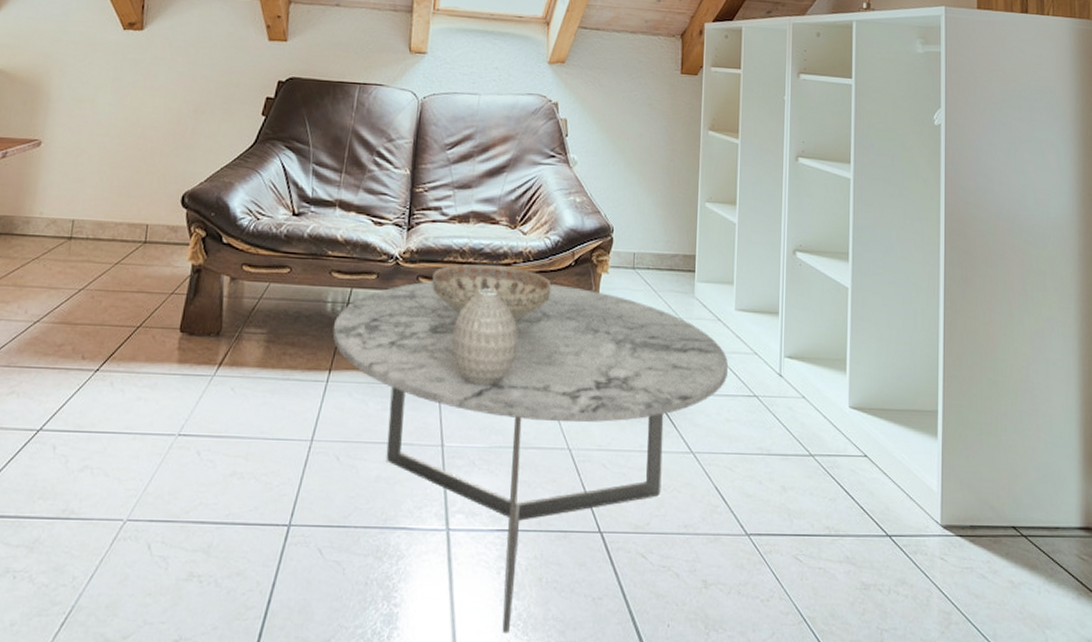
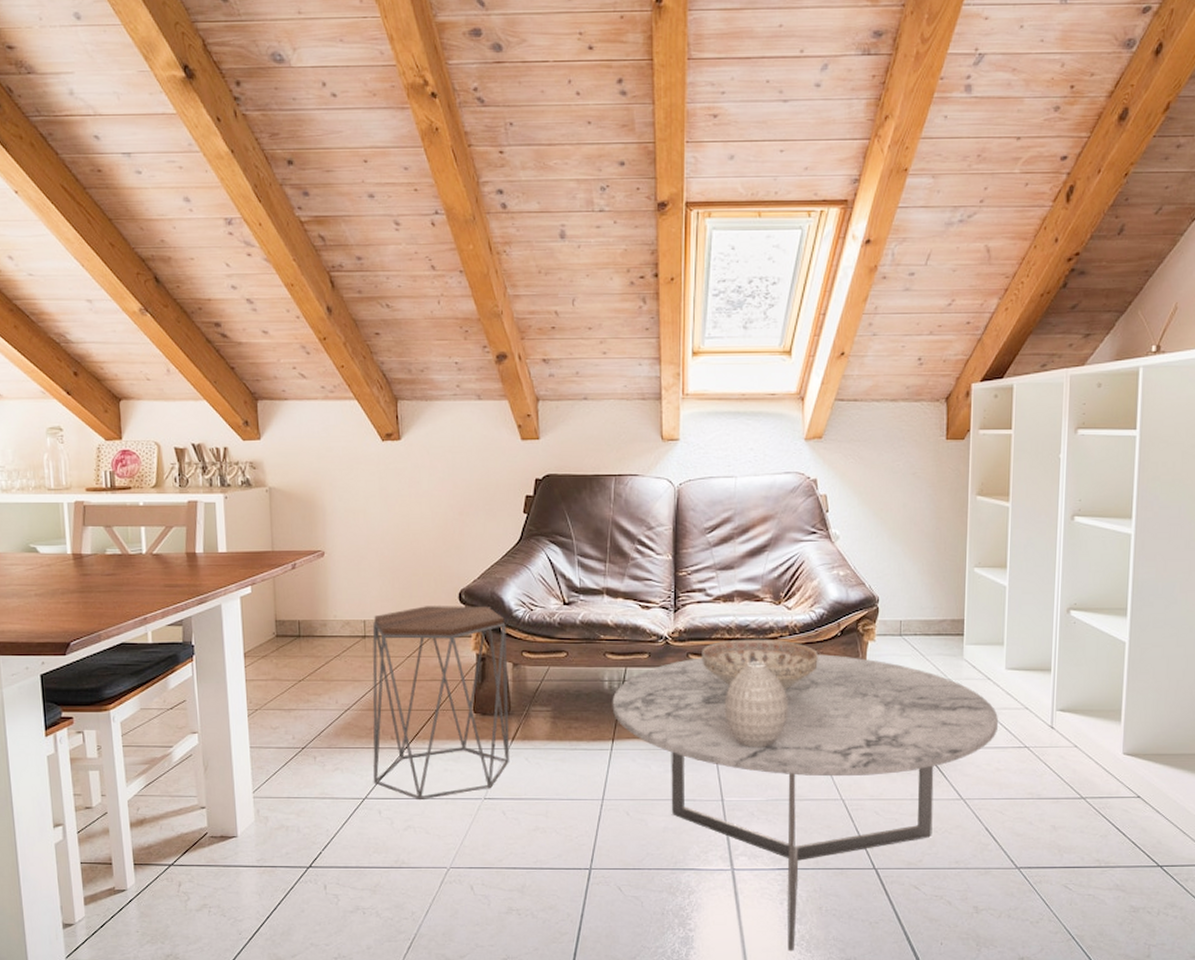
side table: none [52,208,228,435] -> present [372,606,509,801]

